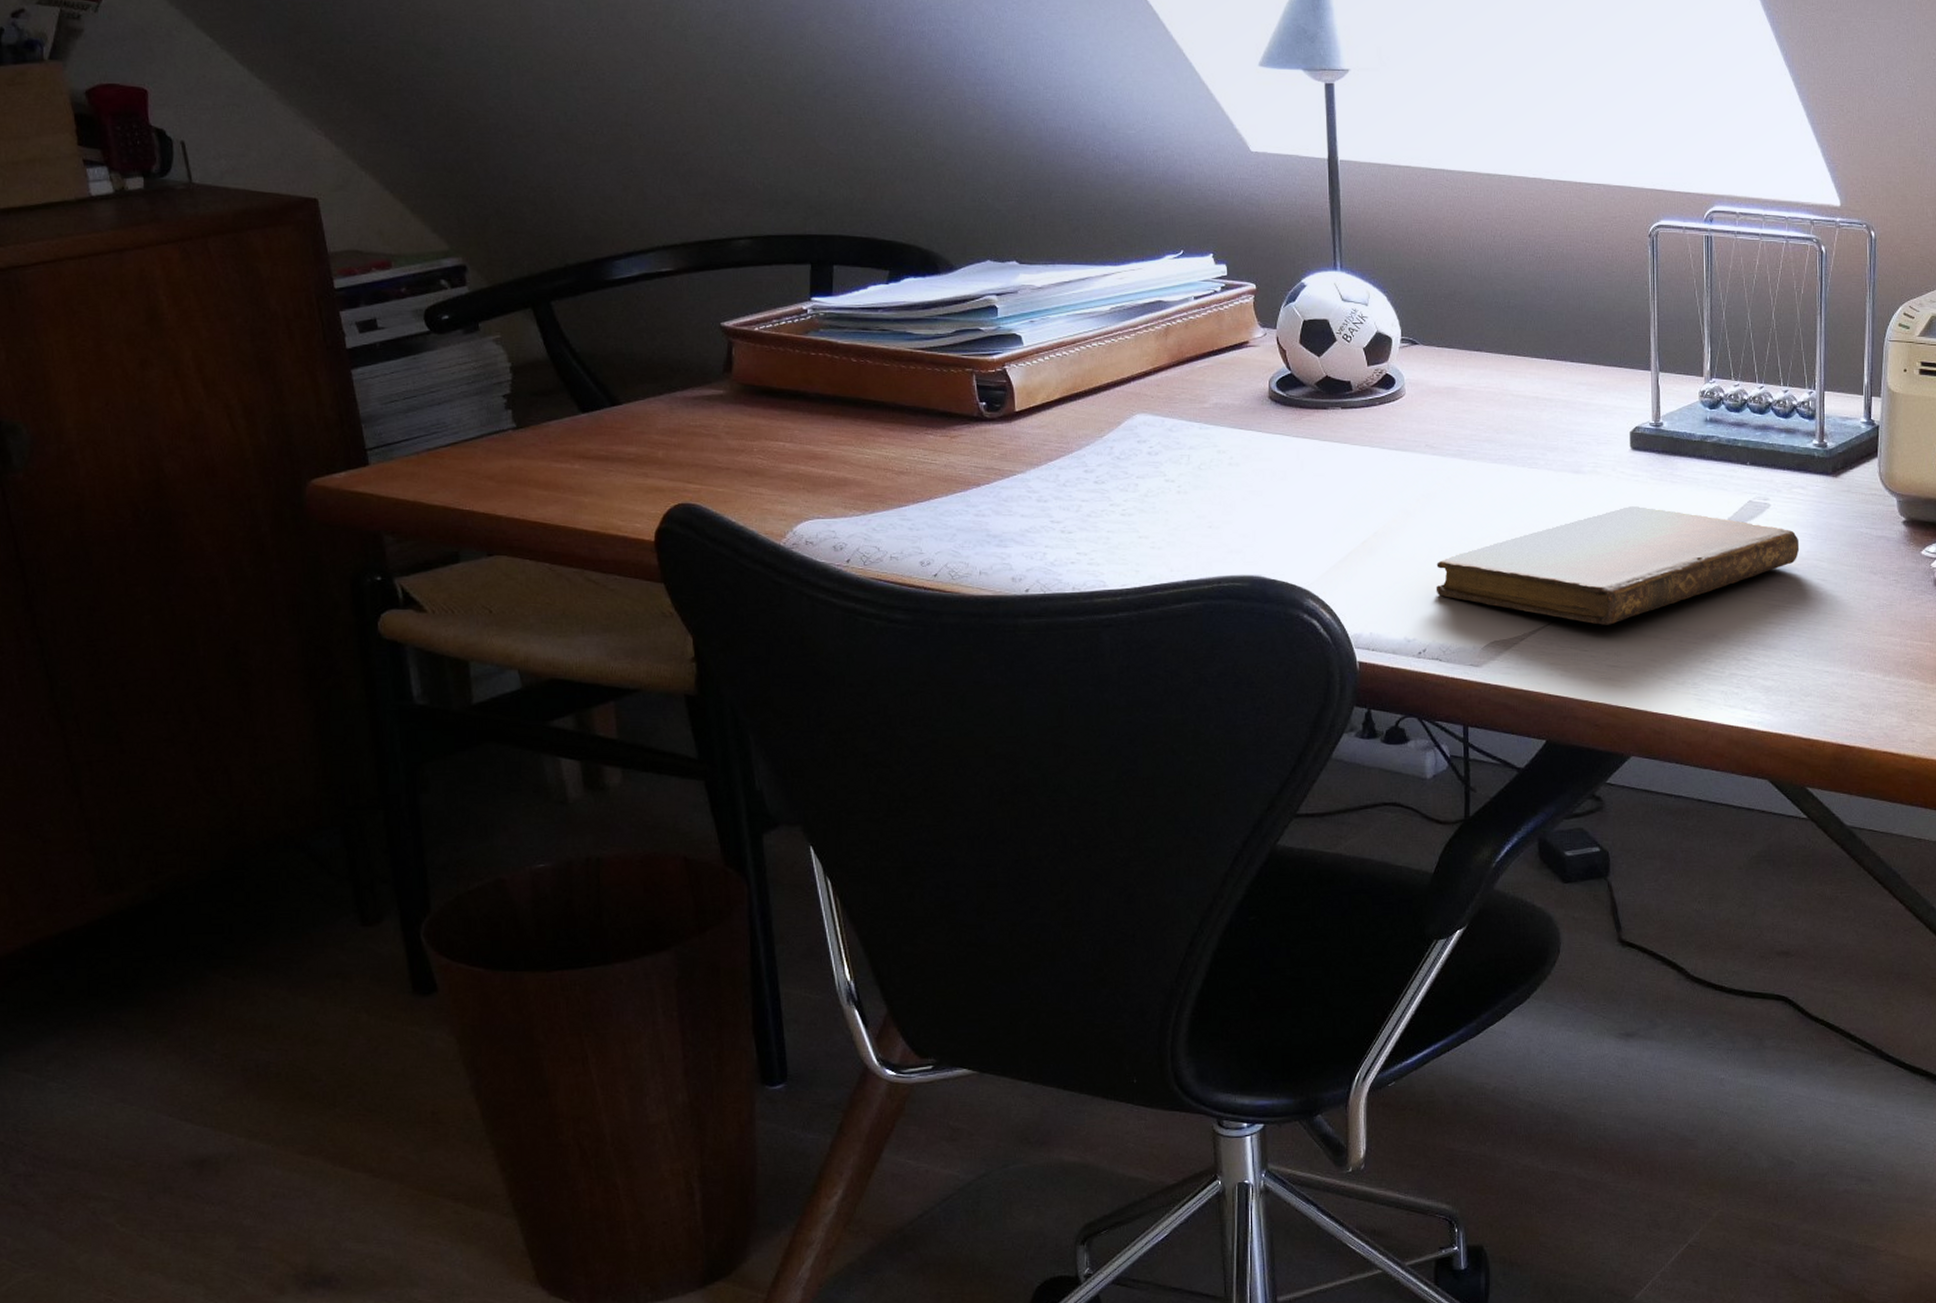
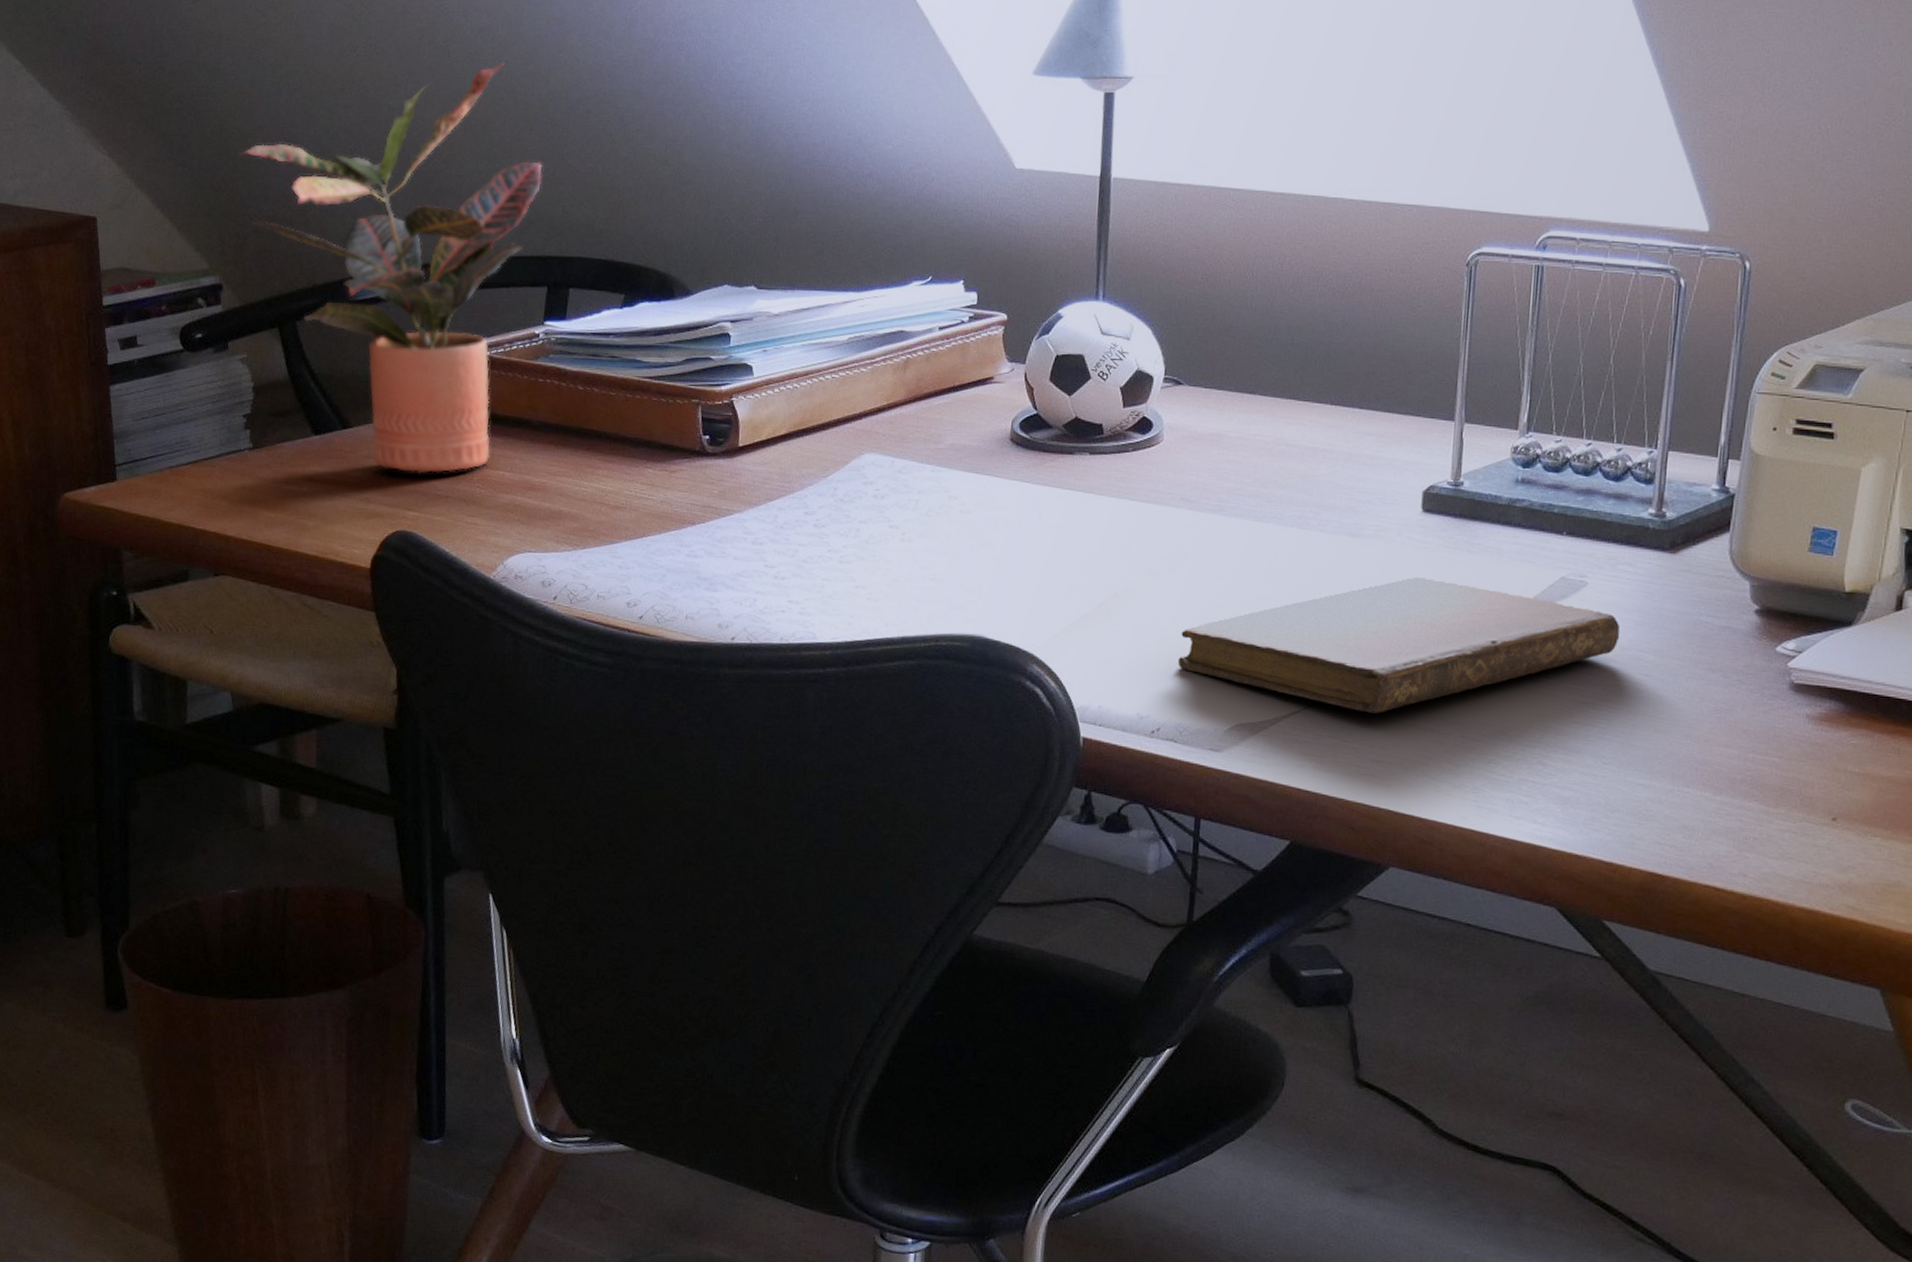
potted plant: none [470,47,795,447] -> present [238,62,543,474]

